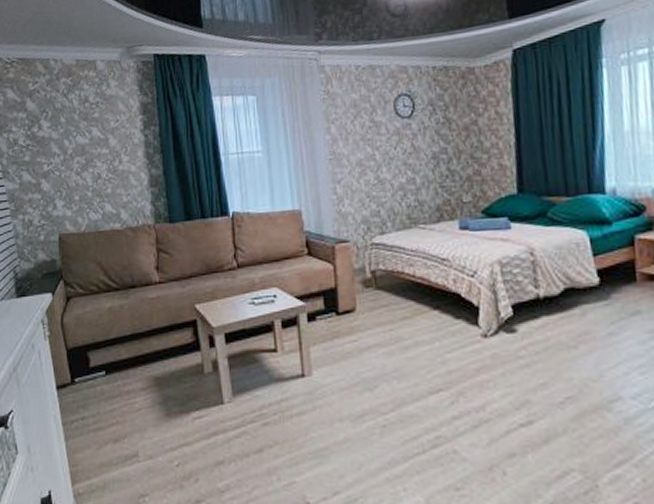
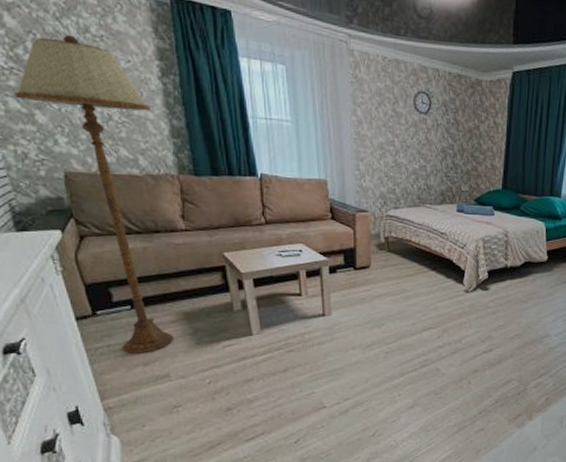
floor lamp: none [28,107,144,428] -> present [14,34,174,354]

